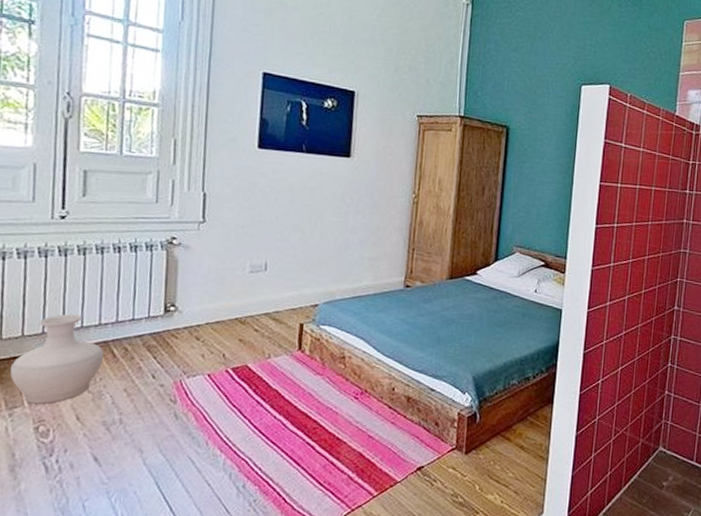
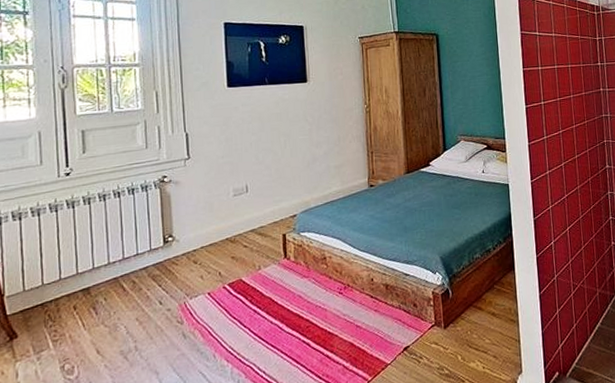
vase: present [9,314,104,404] -> none [34,258,114,346]

